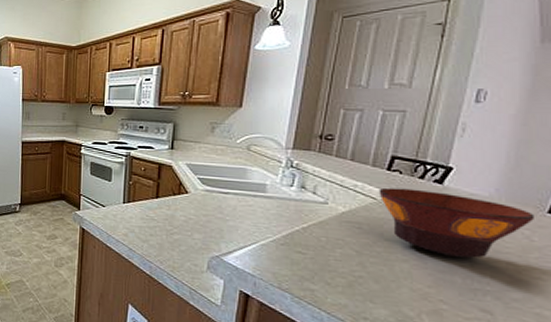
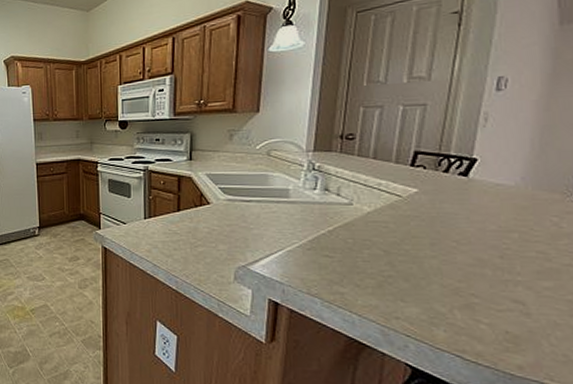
bowl: present [379,187,536,258] -> none [403,183,563,249]

